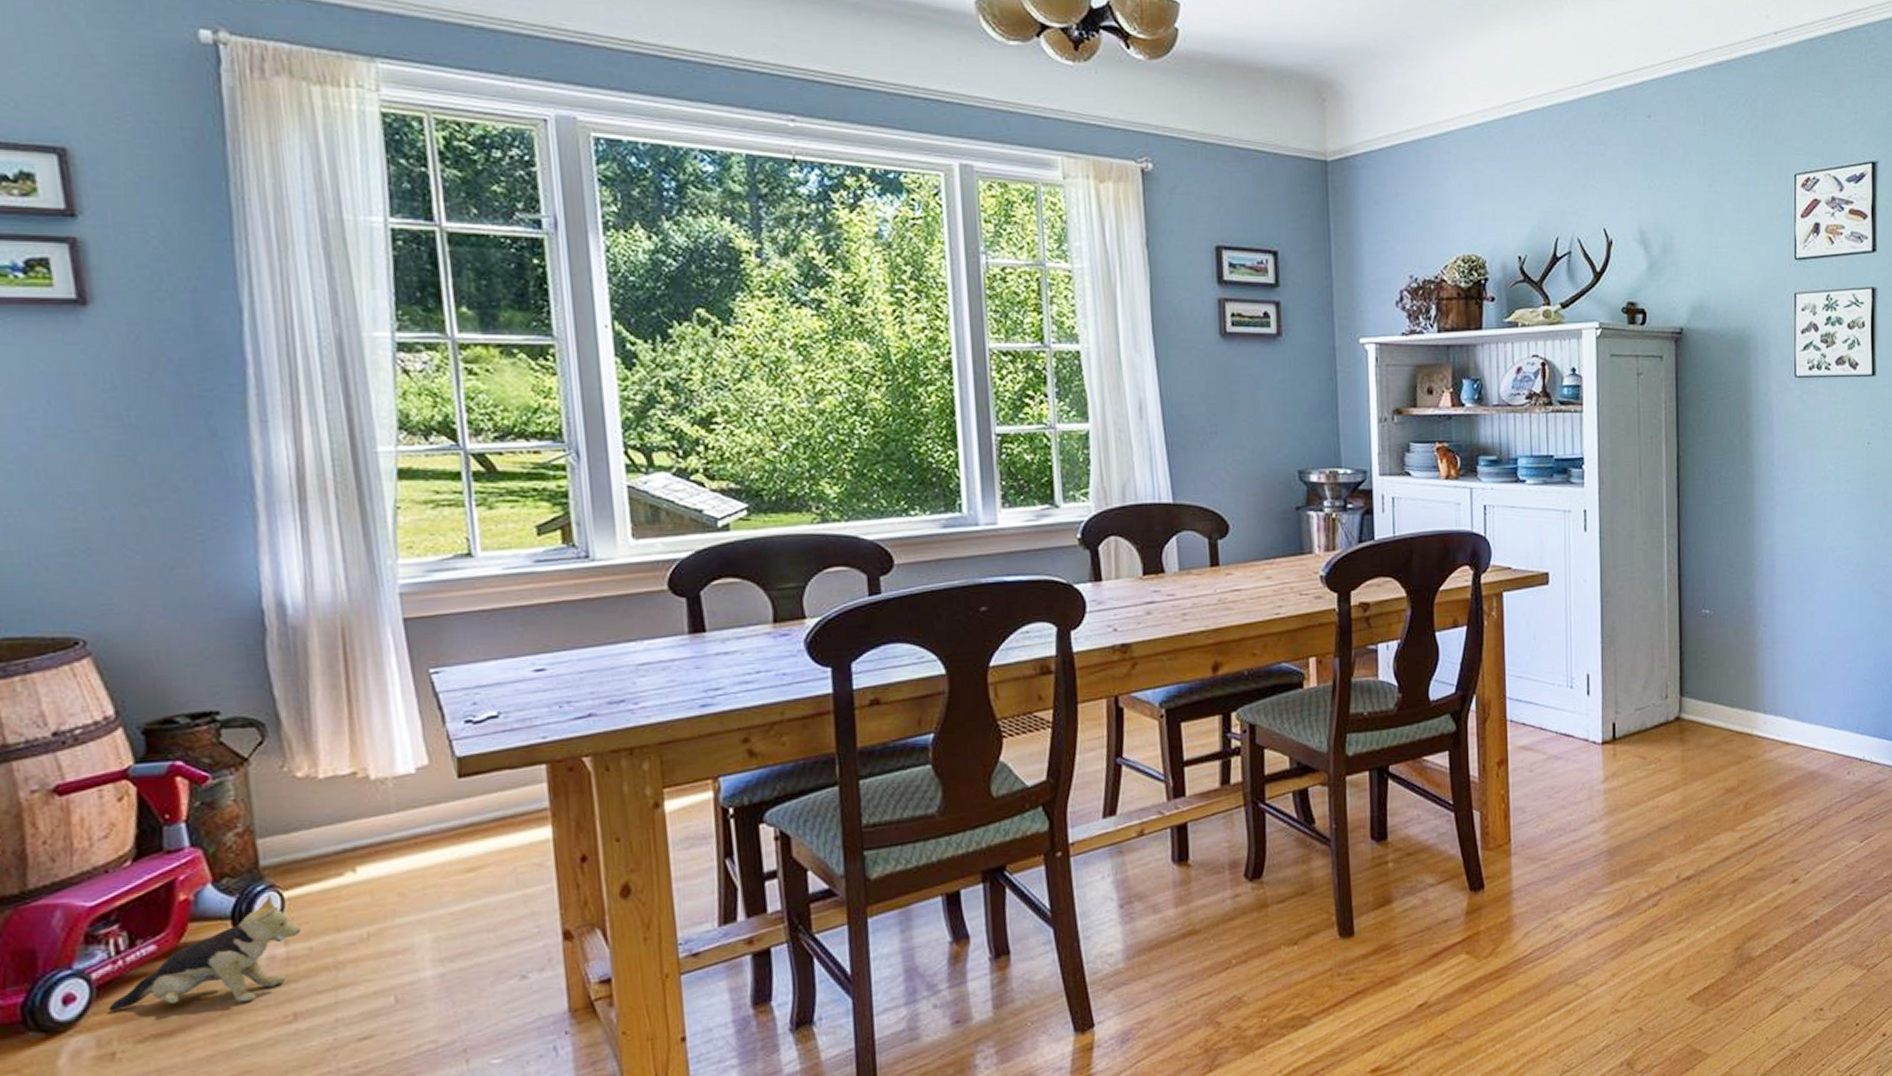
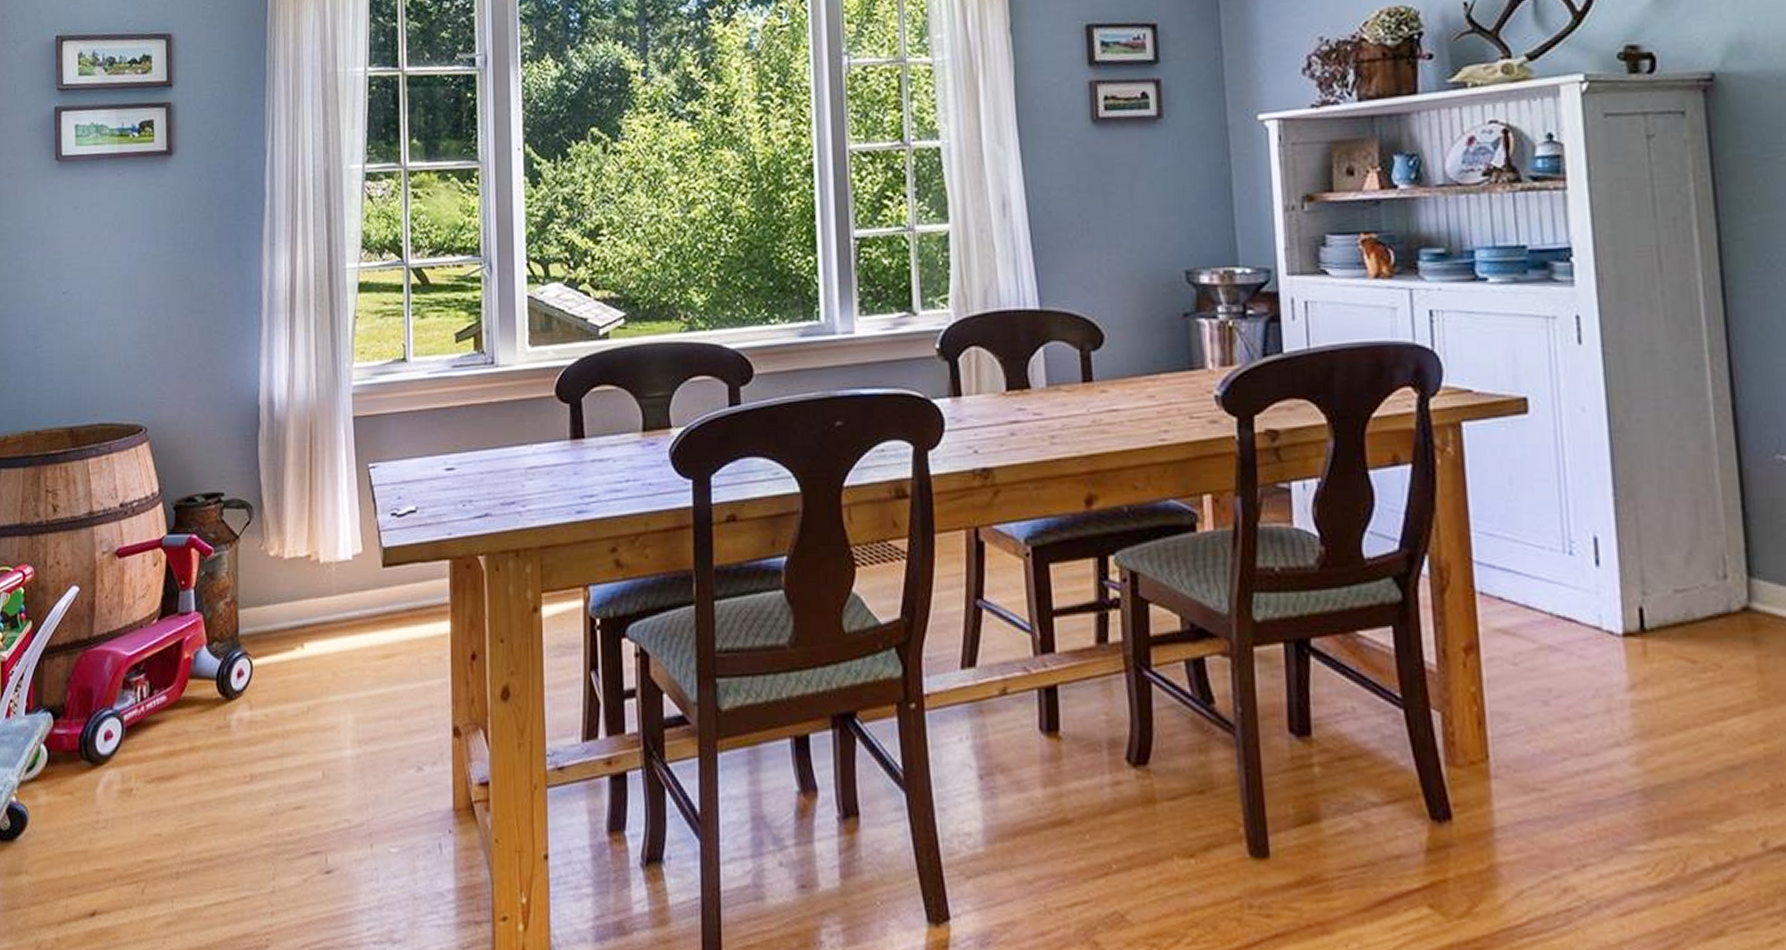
plush toy: present [107,895,301,1011] -> none [131,662,262,758]

